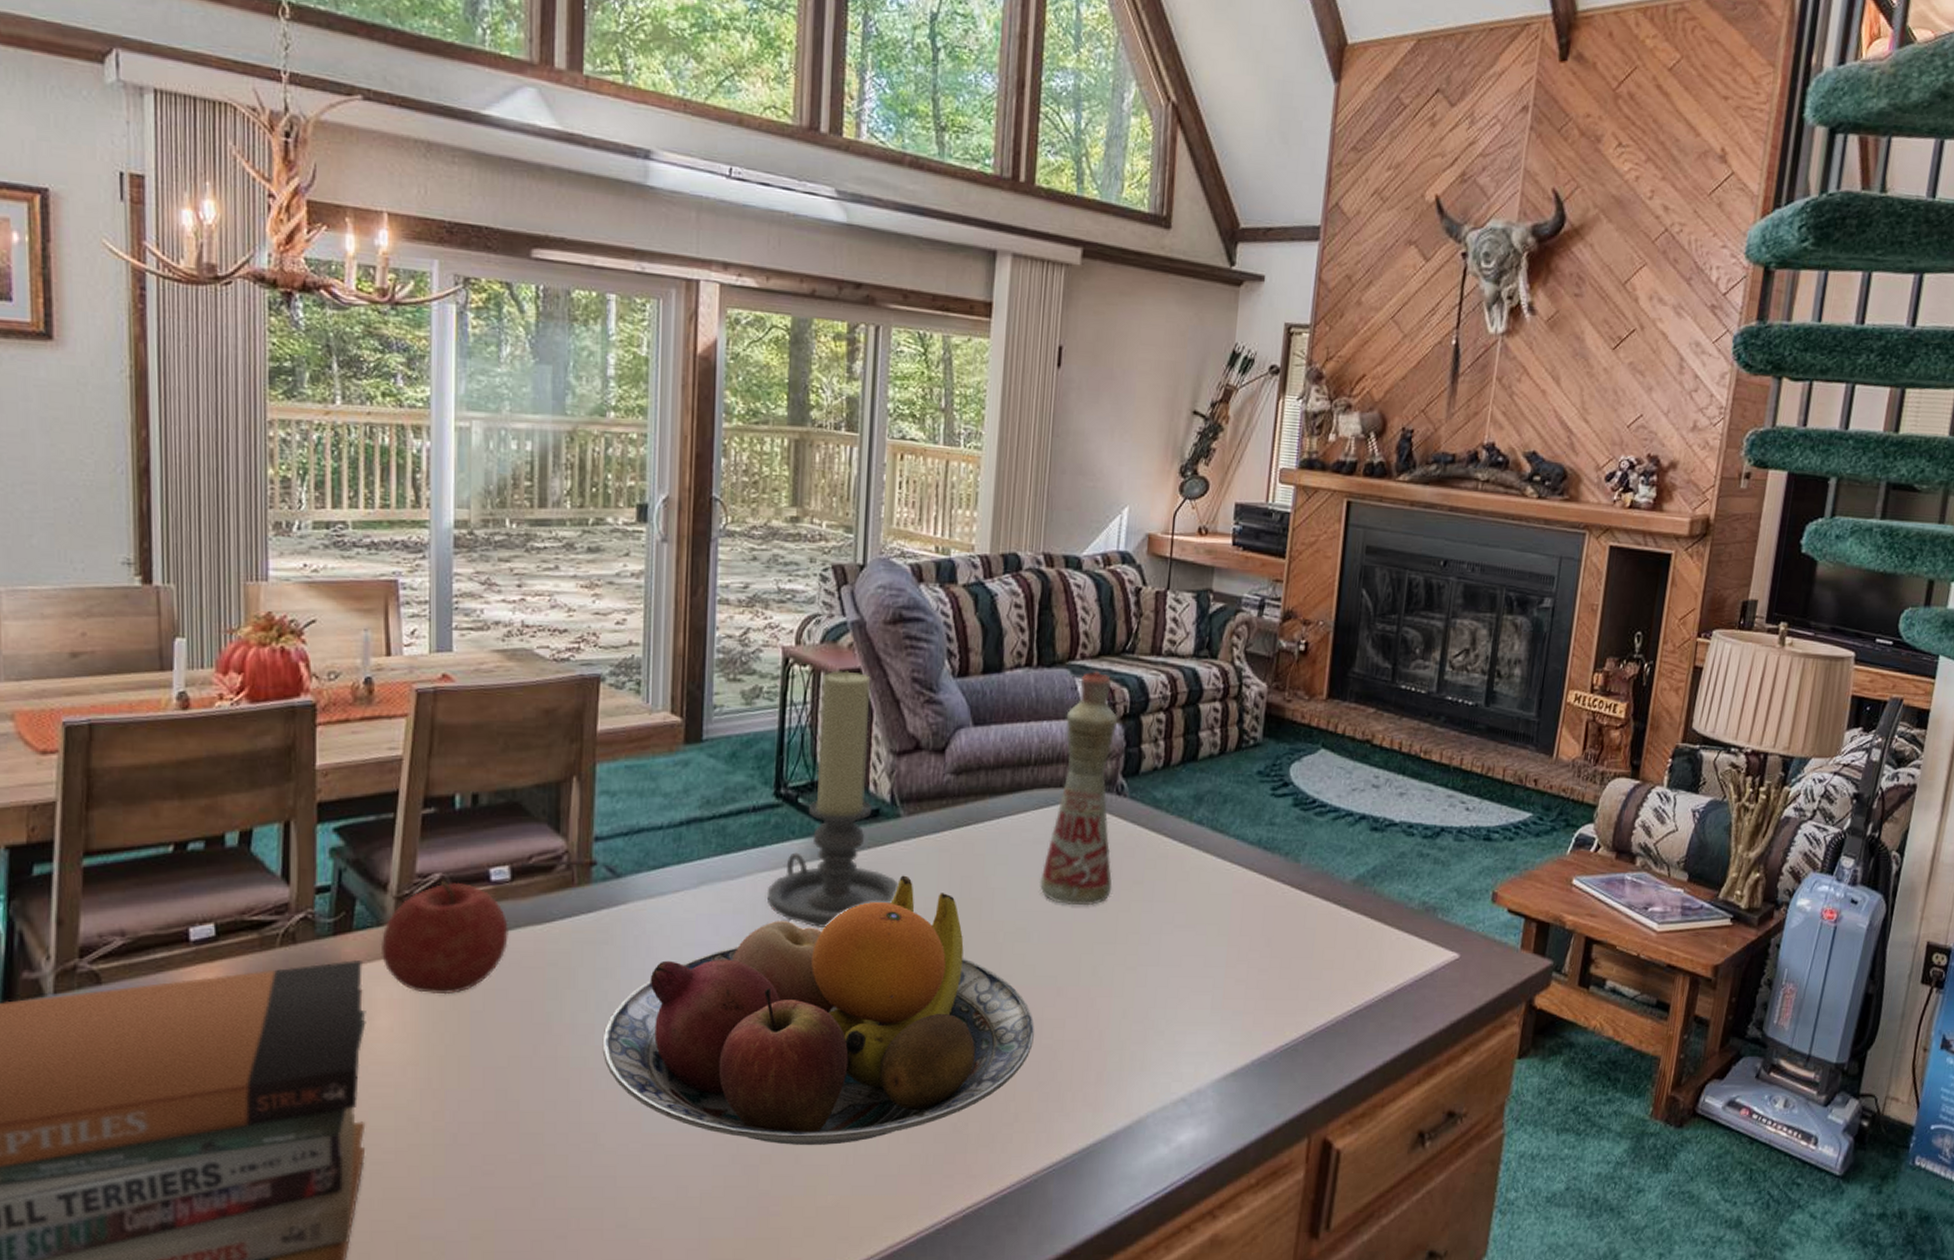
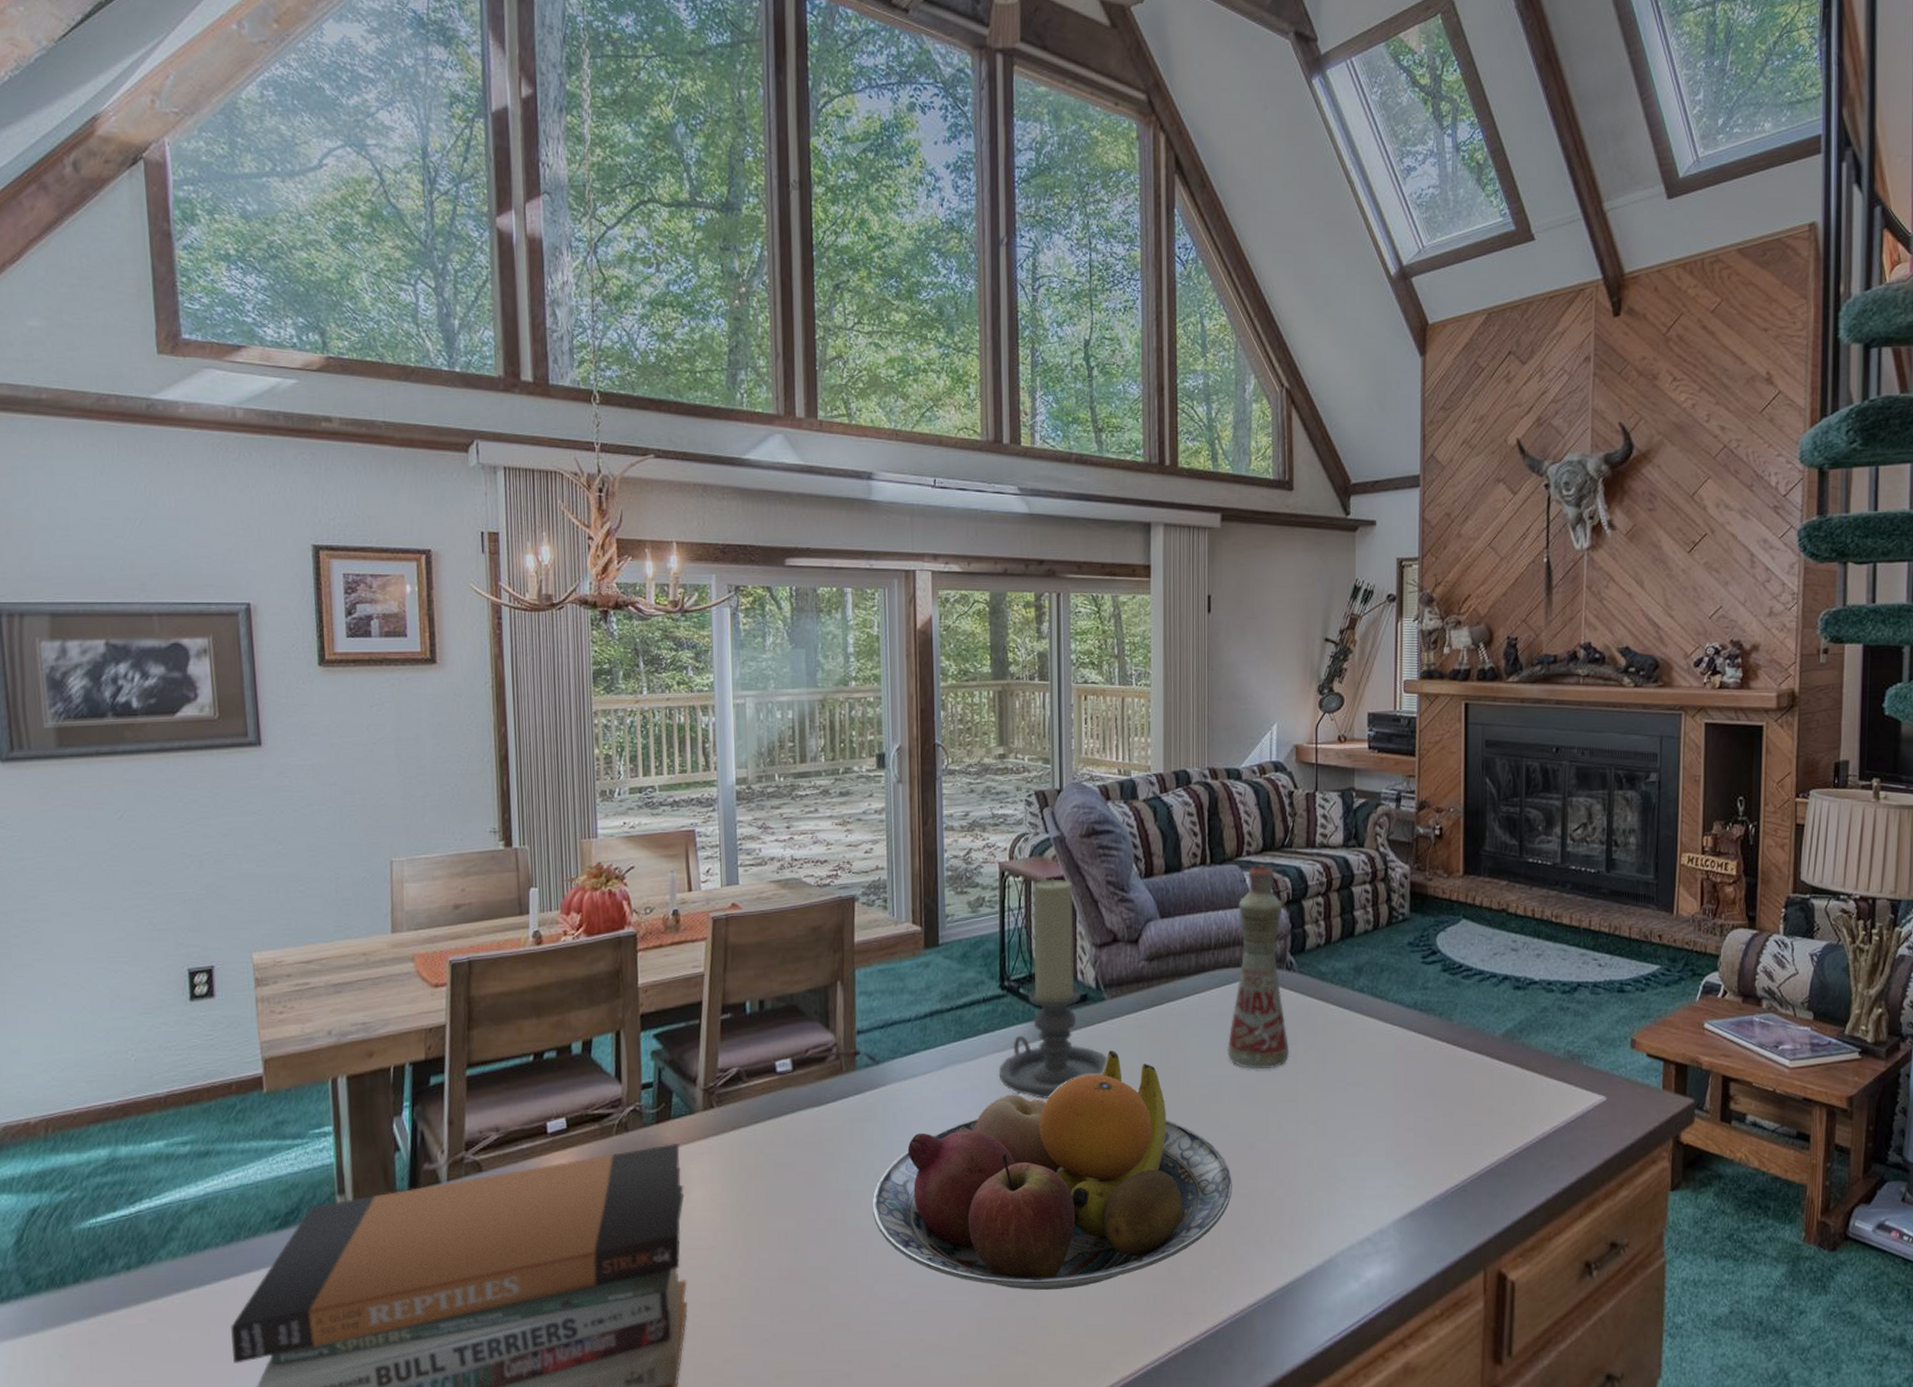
fruit: present [380,880,508,995] -> none [693,1073,793,1170]

